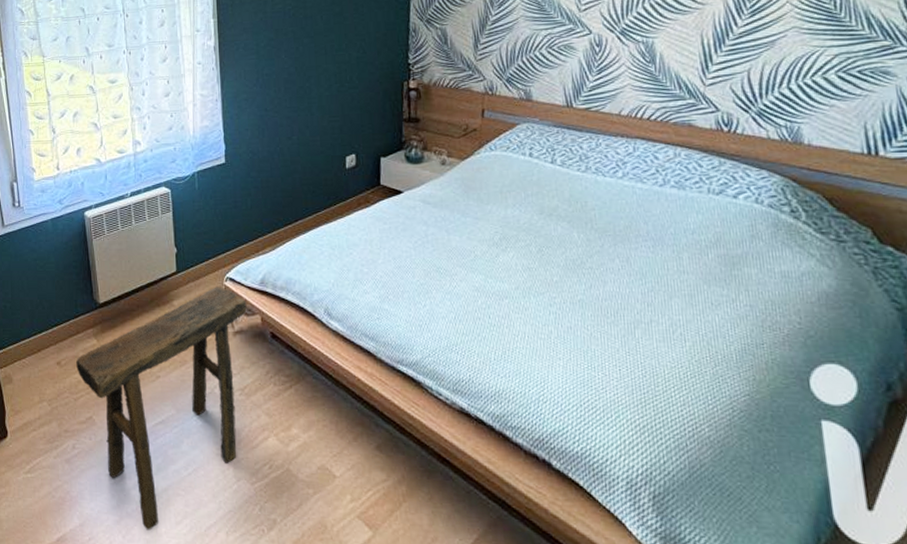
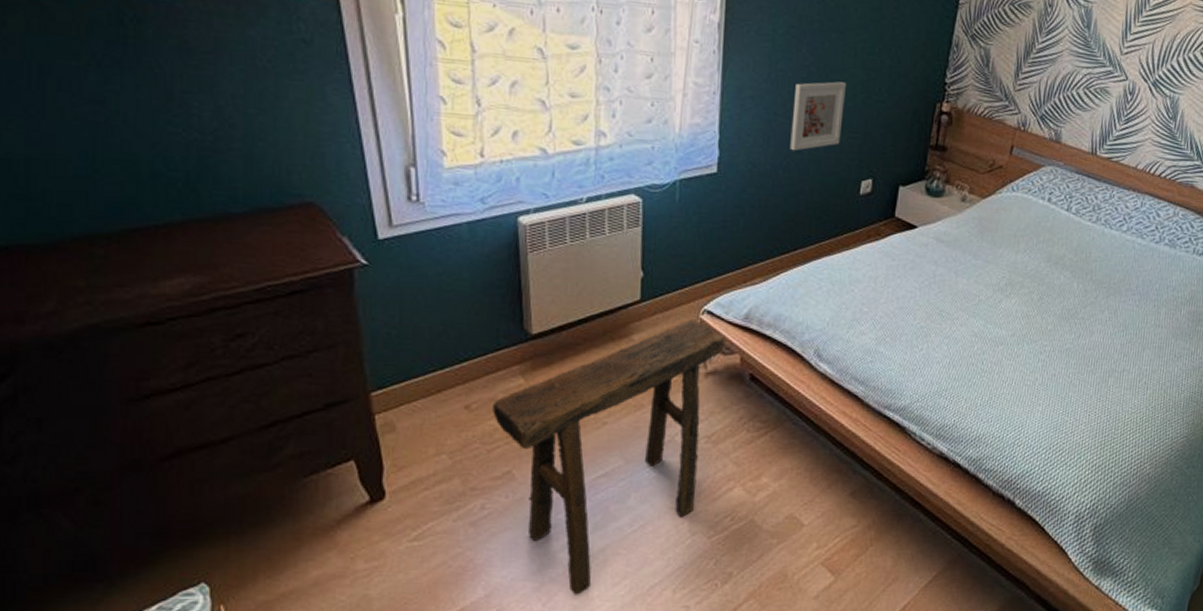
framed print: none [280,76,323,138] -> present [790,81,846,151]

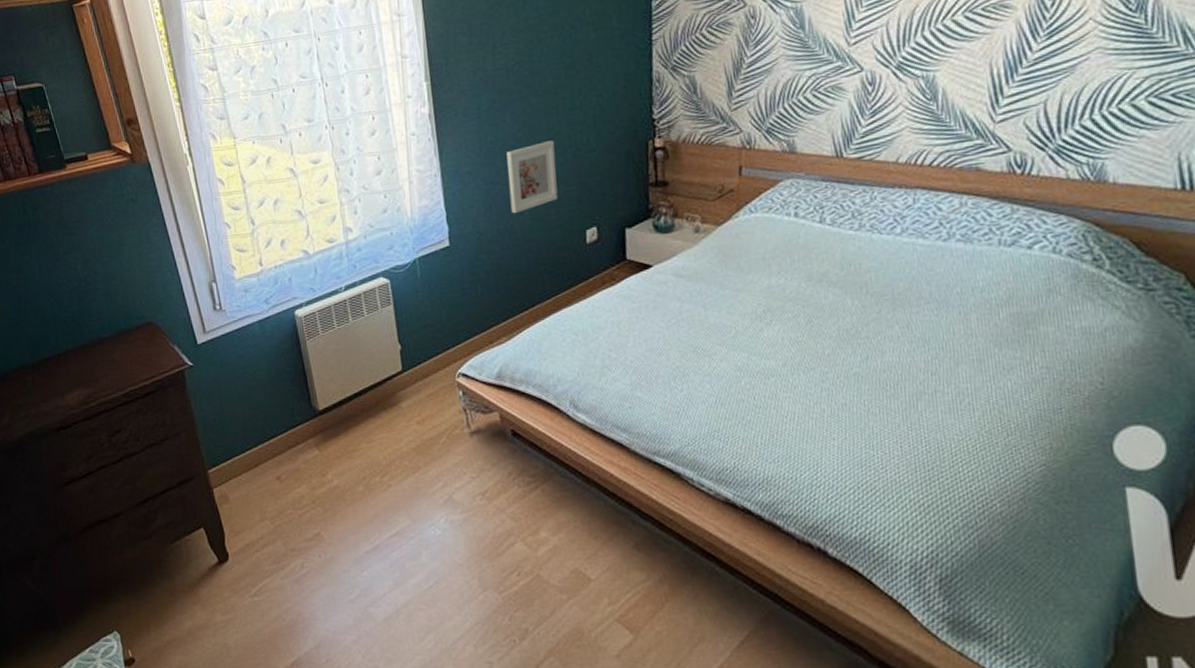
stool: present [493,320,725,595] -> none [298,383,484,648]

